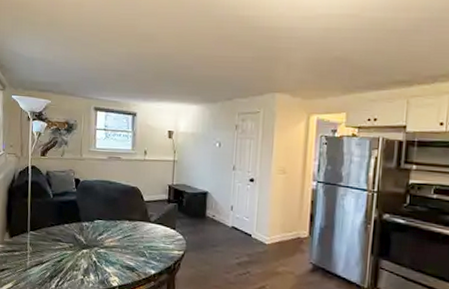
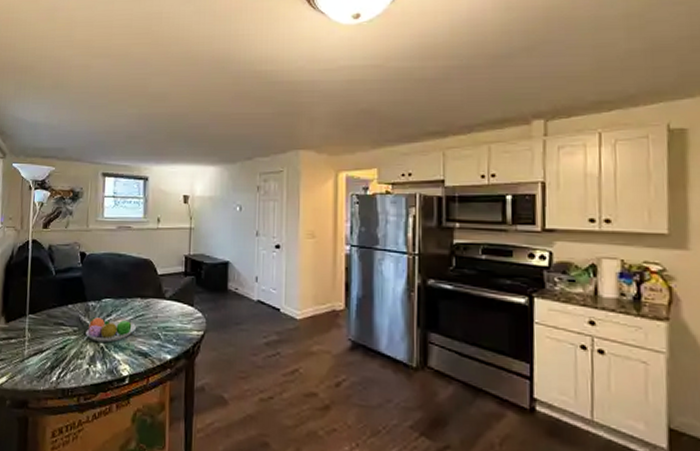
fruit bowl: none [80,236,124,258] -> present [86,317,136,343]

